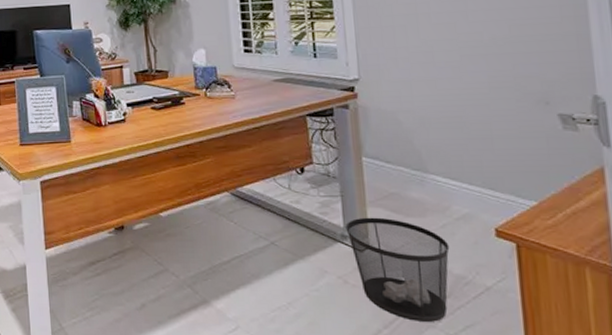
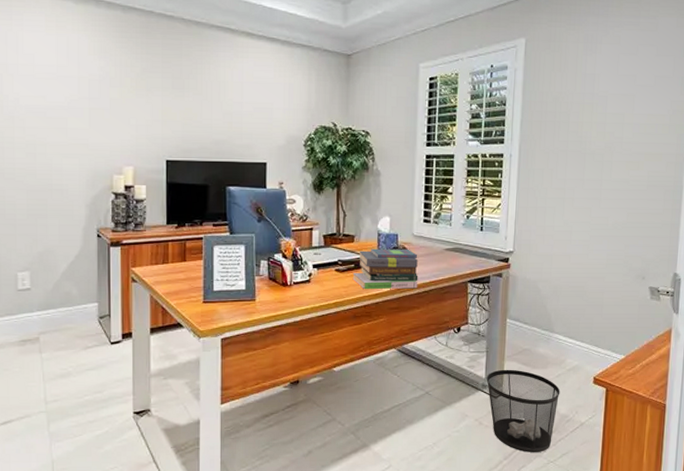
books: none [170,82,247,128] -> present [352,248,418,290]

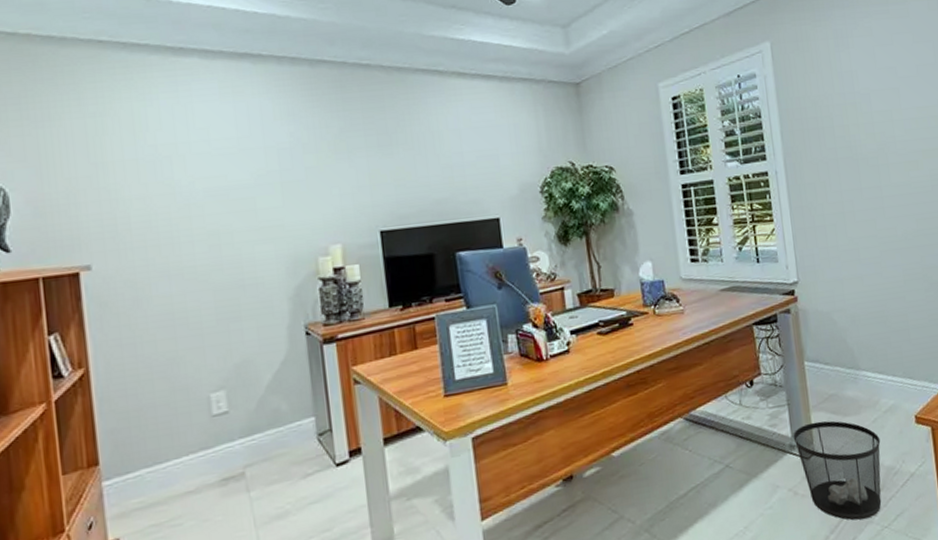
books: present [352,248,418,290] -> none [618,295,697,352]

